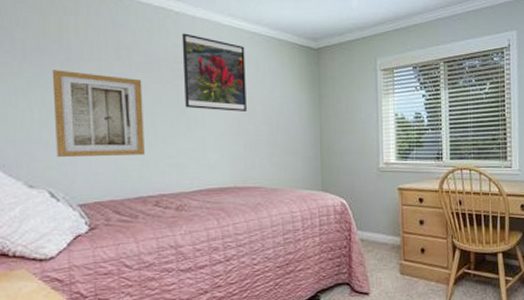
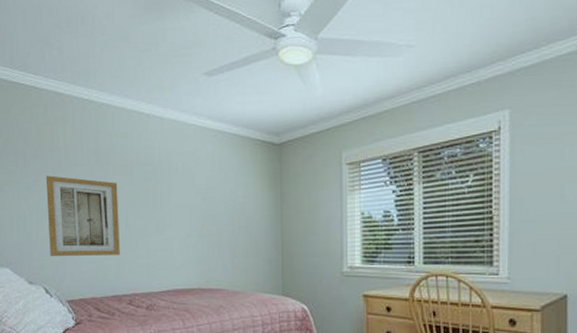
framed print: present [181,33,247,111] -> none [151,135,210,212]

